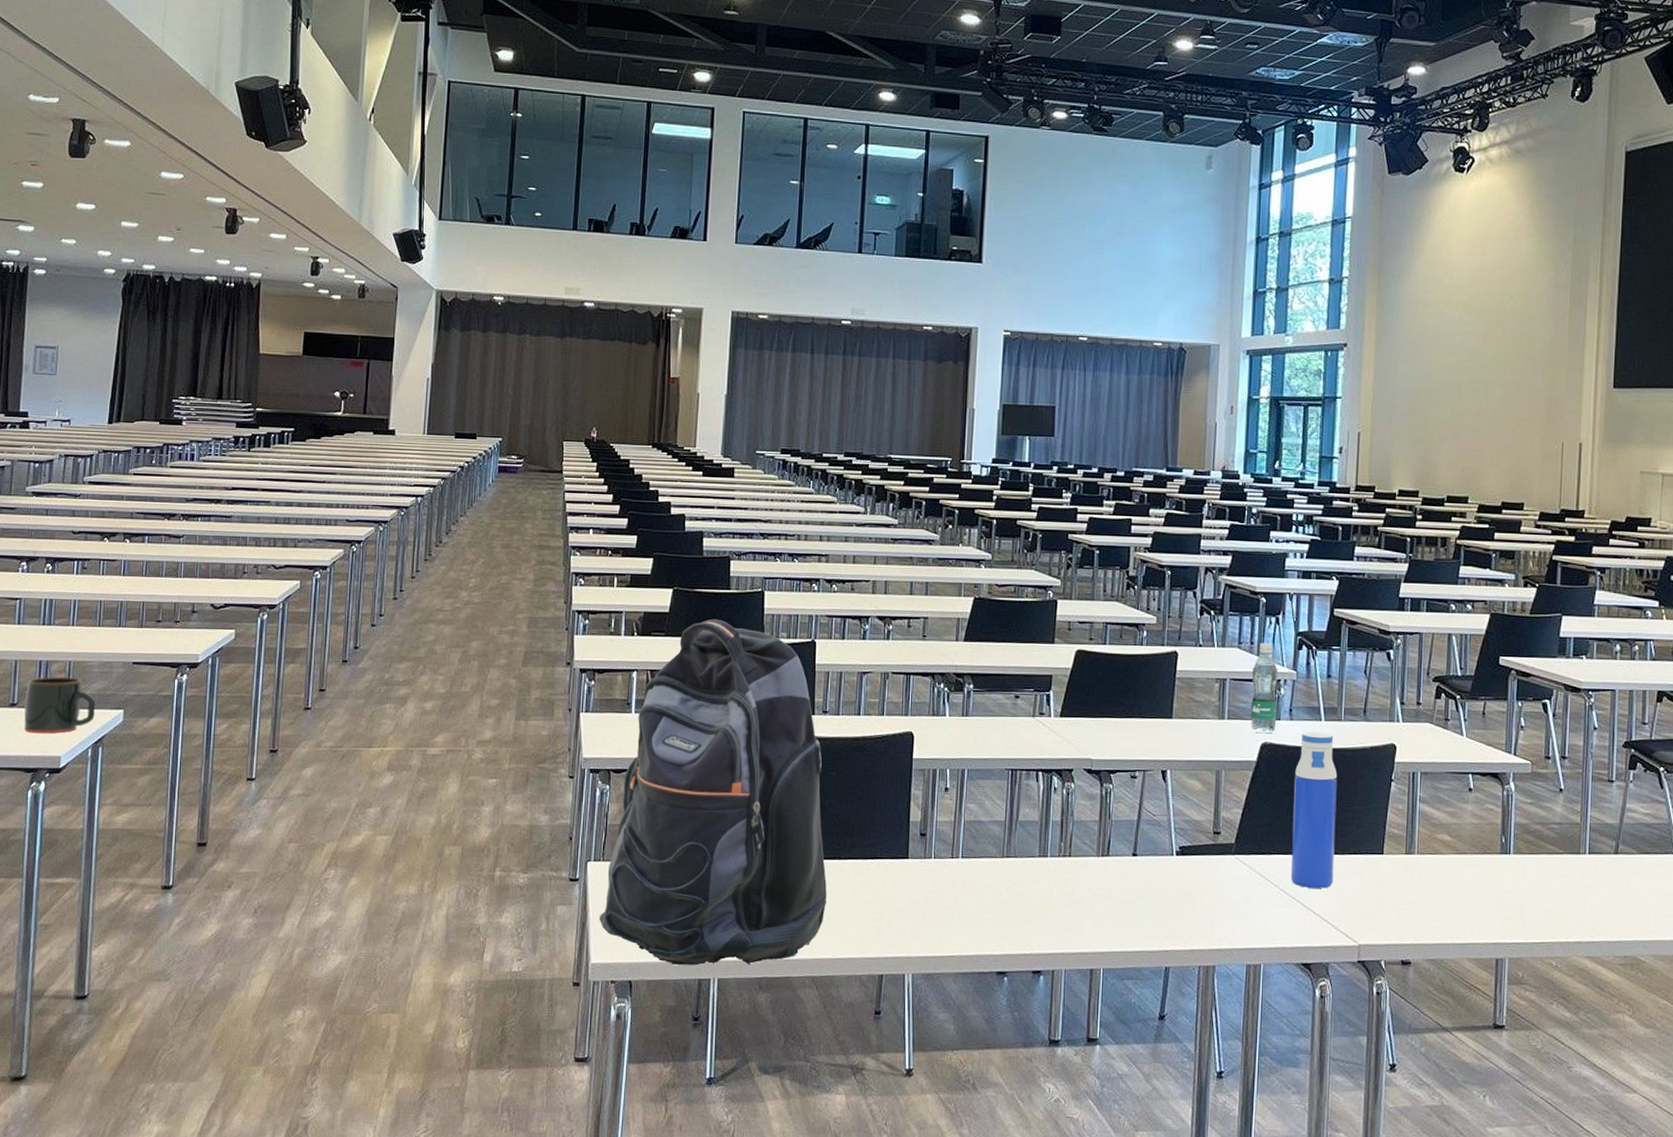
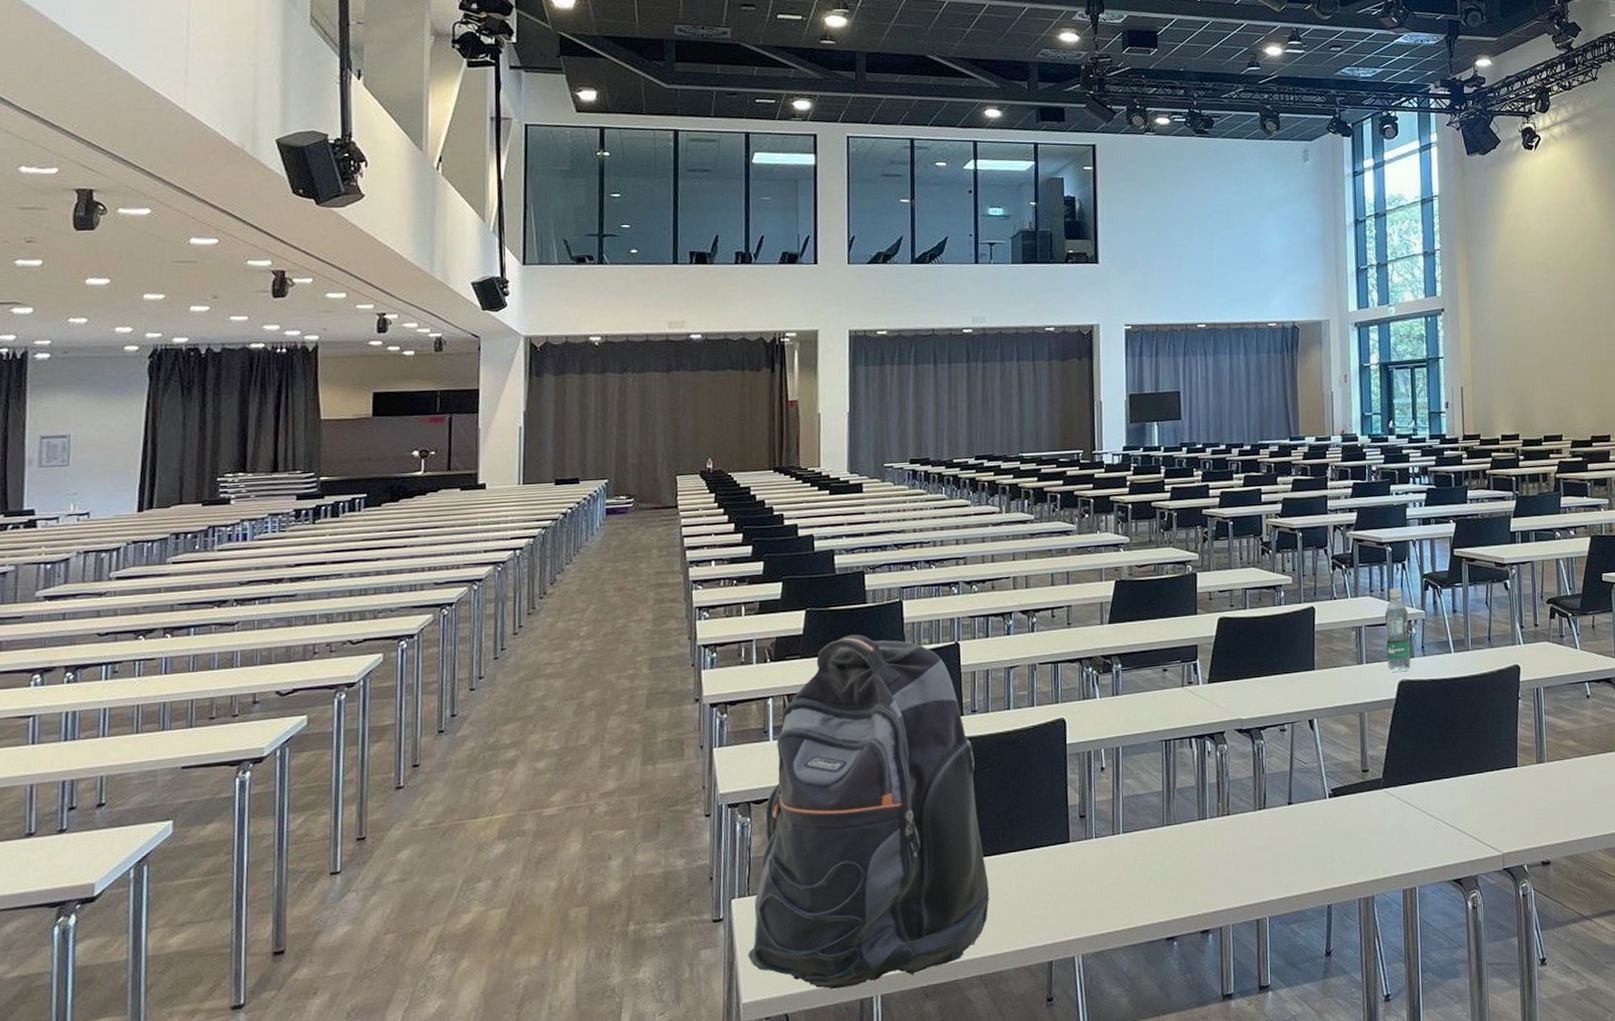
mug: present [24,677,96,734] -> none [45,793,137,863]
water bottle: present [1290,732,1338,888] -> none [1431,663,1475,809]

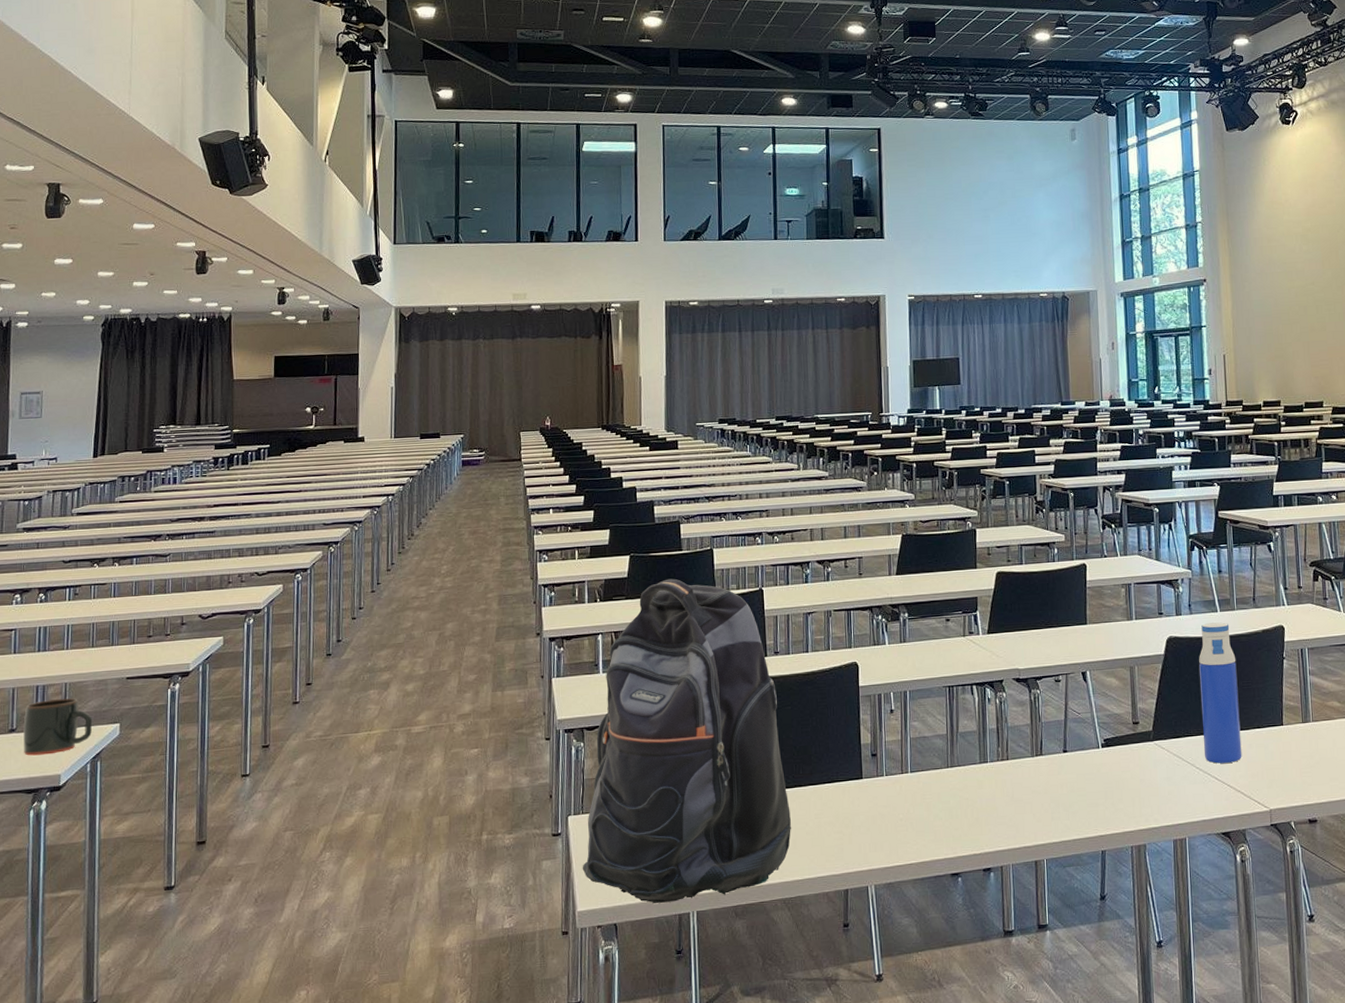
mug: none [45,793,137,863] -> present [23,698,93,756]
bottle: present [1385,587,1411,673] -> none [1153,547,1179,629]
water bottle: none [1431,663,1475,809] -> present [1198,622,1242,764]

